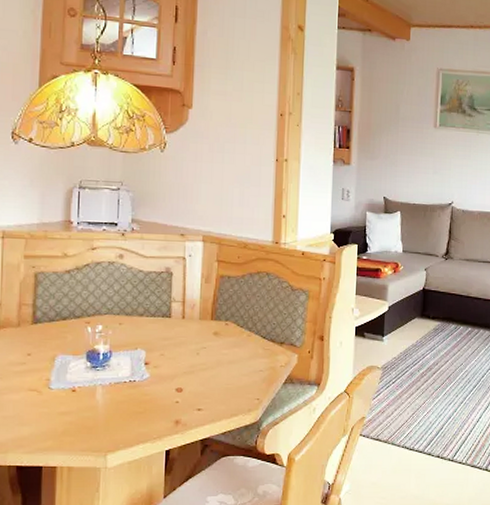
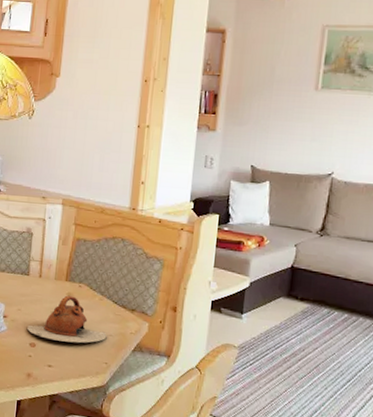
teapot: none [171,335,257,383] -> present [26,295,107,343]

